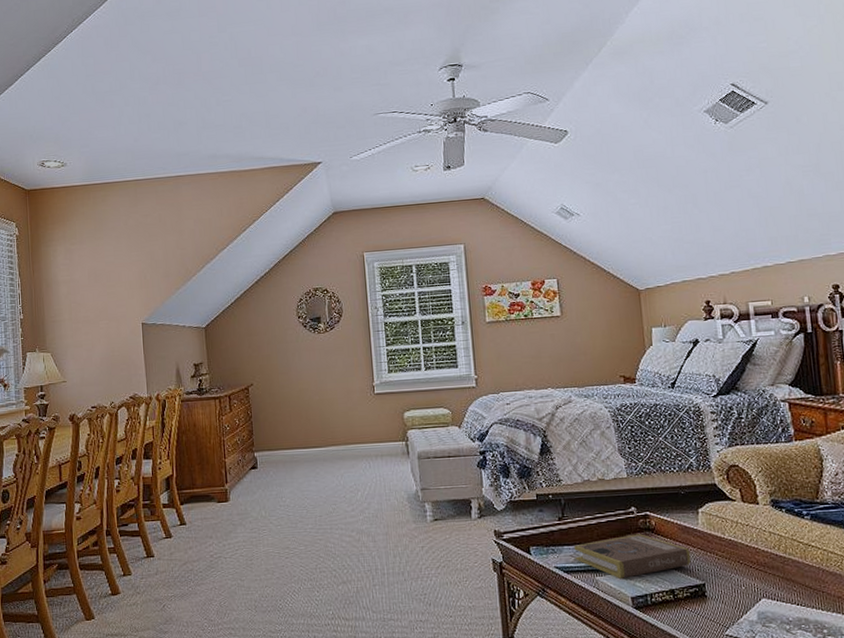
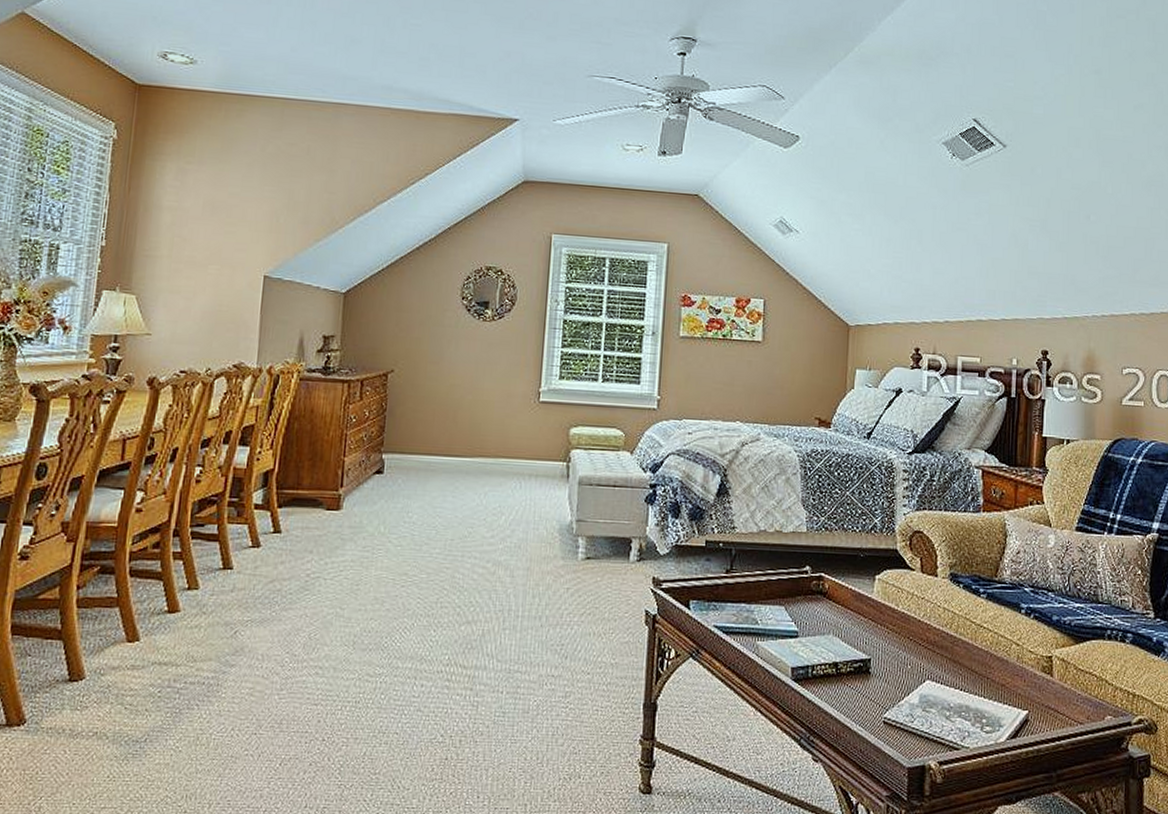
book: present [574,534,691,579] -> none [737,597,861,646]

